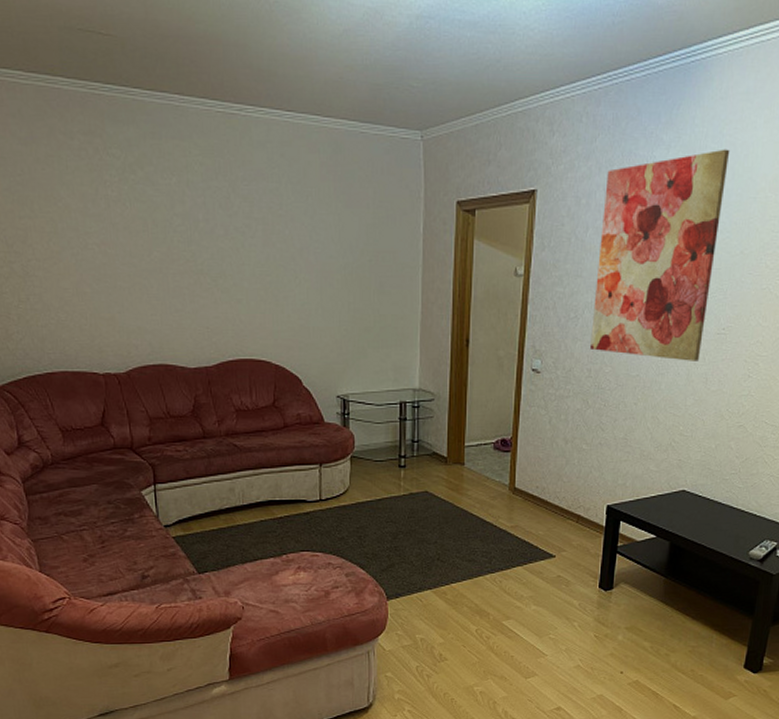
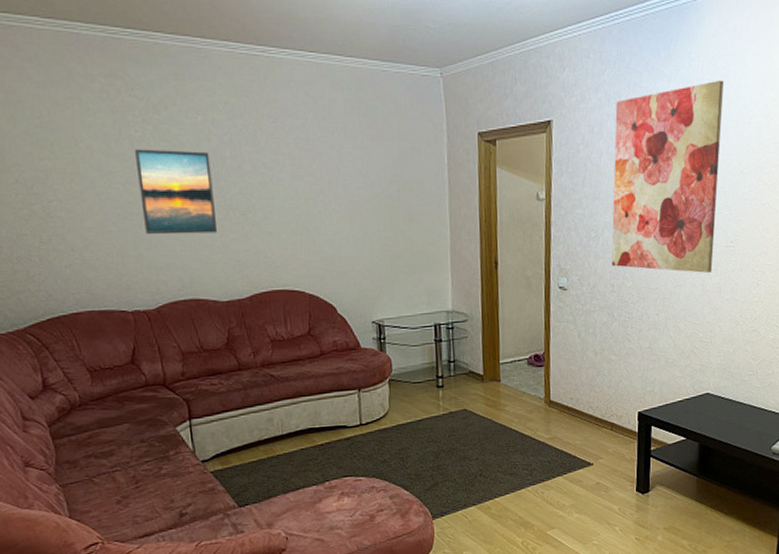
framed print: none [109,209,189,298] -> present [134,149,218,235]

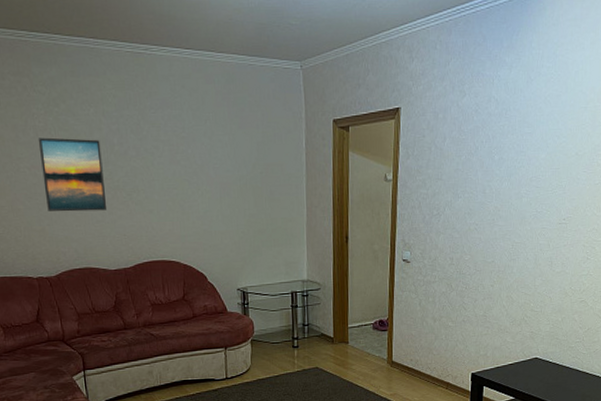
wall art: present [611,80,724,273] -> none [451,67,563,248]

